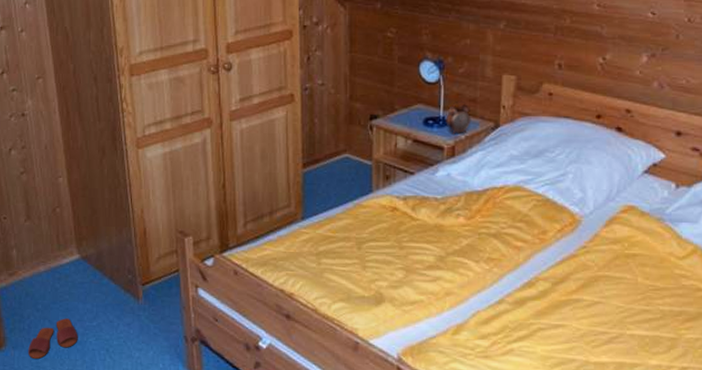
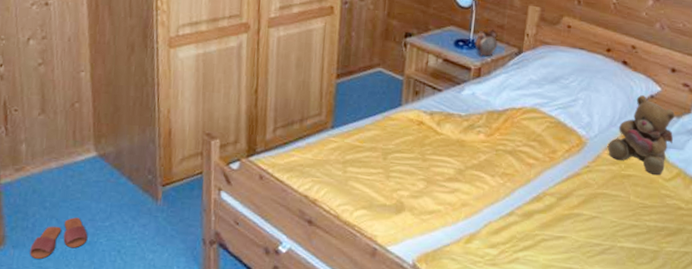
teddy bear: none [607,164,685,252] -> present [608,95,676,175]

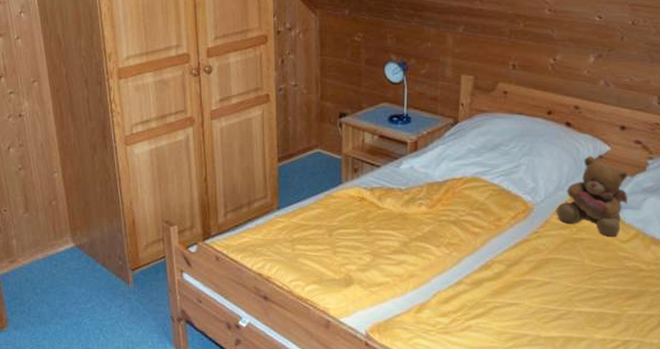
slippers: present [30,217,88,259] -> none [29,301,74,338]
alarm clock: present [473,26,498,57] -> none [408,99,433,130]

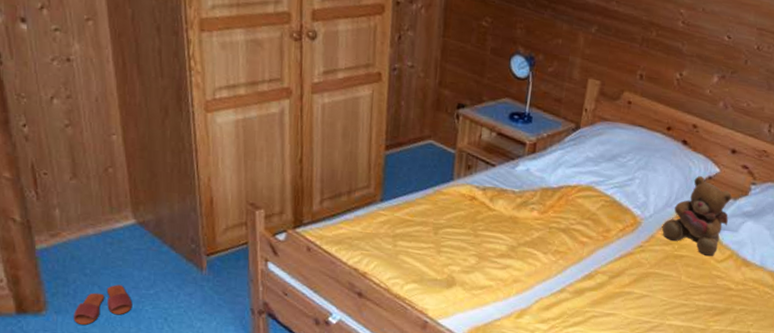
slippers: none [29,301,74,338] -> present [74,285,133,325]

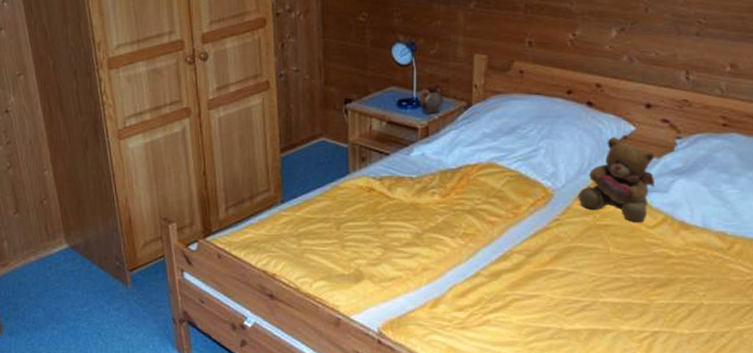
slippers: present [74,285,133,325] -> none [24,305,71,344]
alarm clock: none [529,99,555,132] -> present [418,81,444,115]

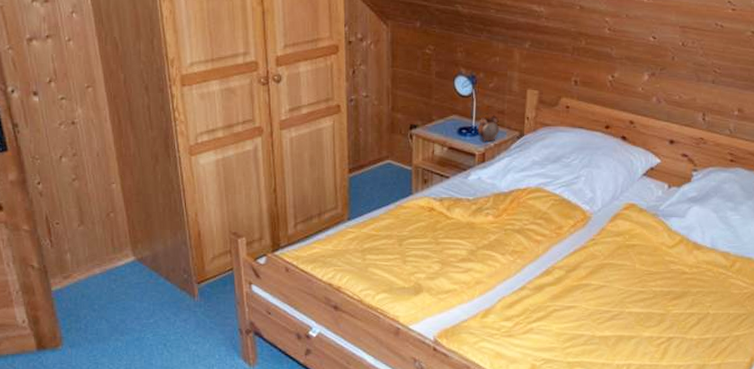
teddy bear: present [579,137,655,222] -> none [612,168,676,242]

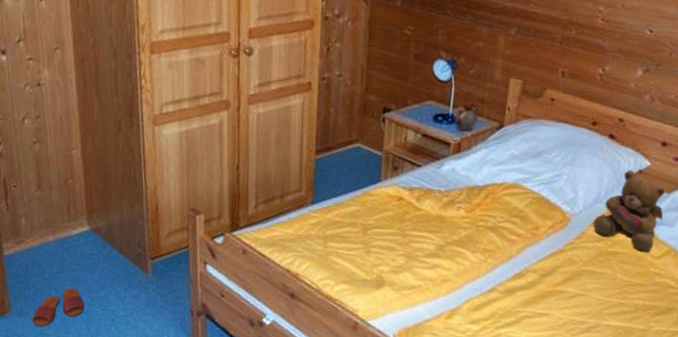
slippers: none [86,317,136,356] -> present [32,288,85,326]
teddy bear: none [612,168,676,242] -> present [593,170,666,252]

